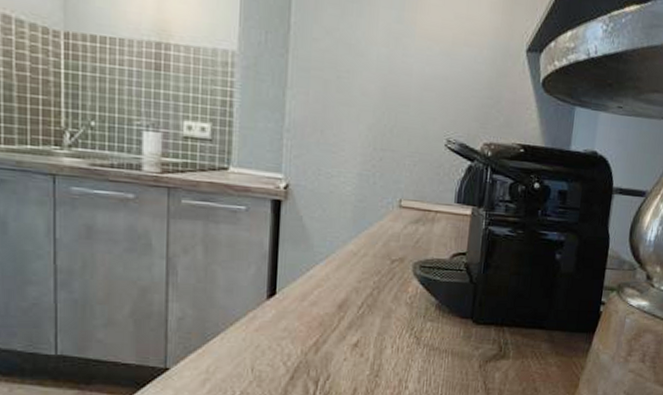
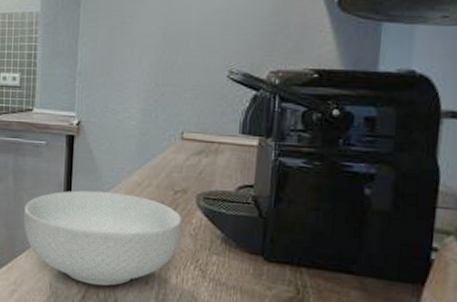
cereal bowl: none [217,261,398,364] -> present [23,190,182,286]

